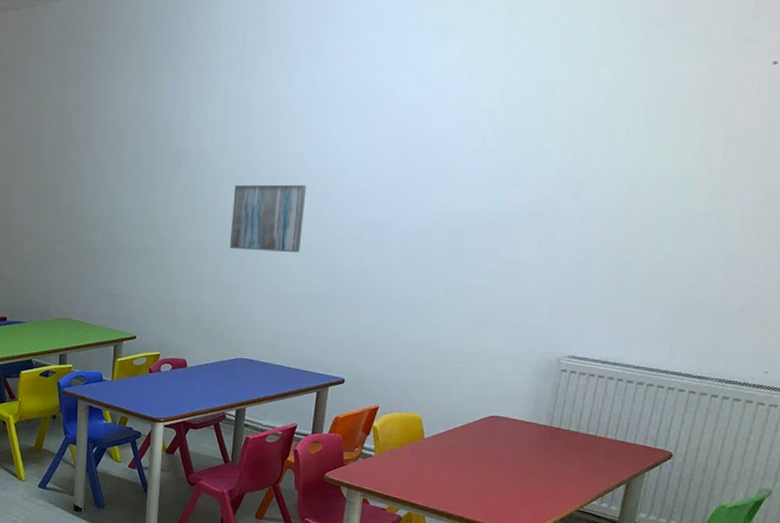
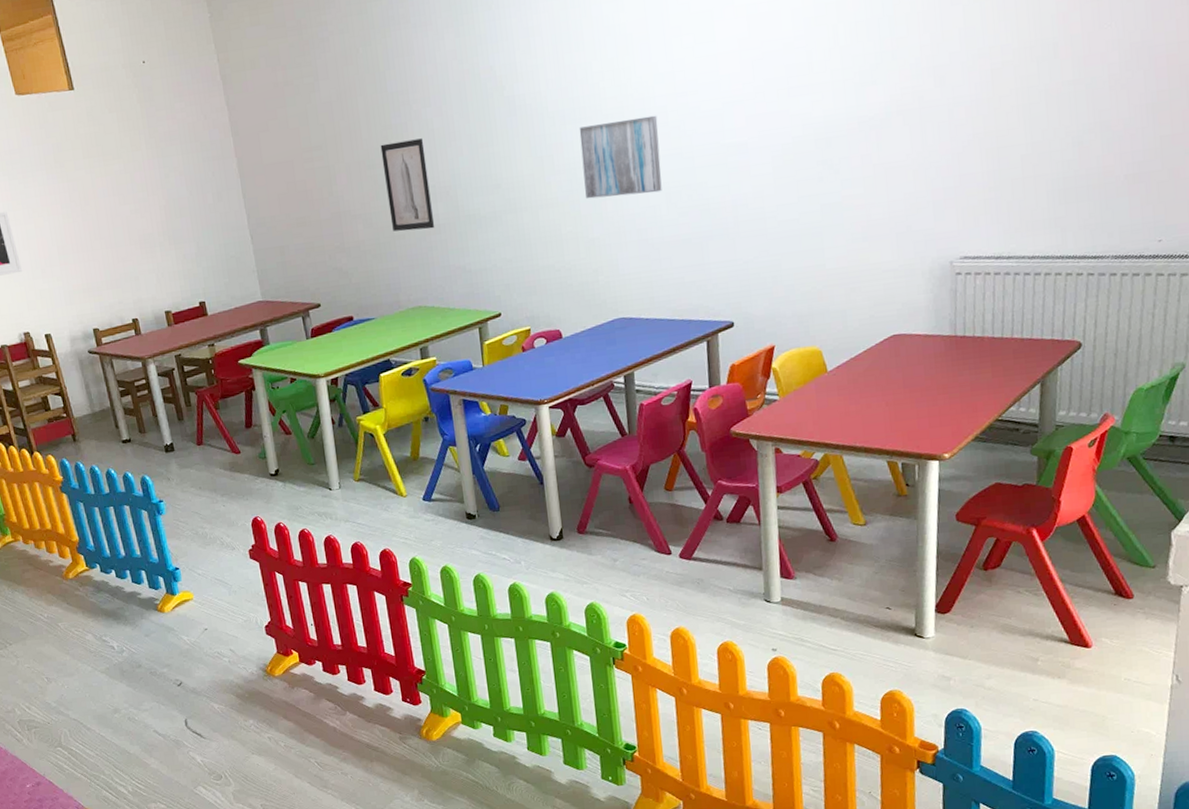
wall art: none [54,173,95,253] -> present [380,138,435,232]

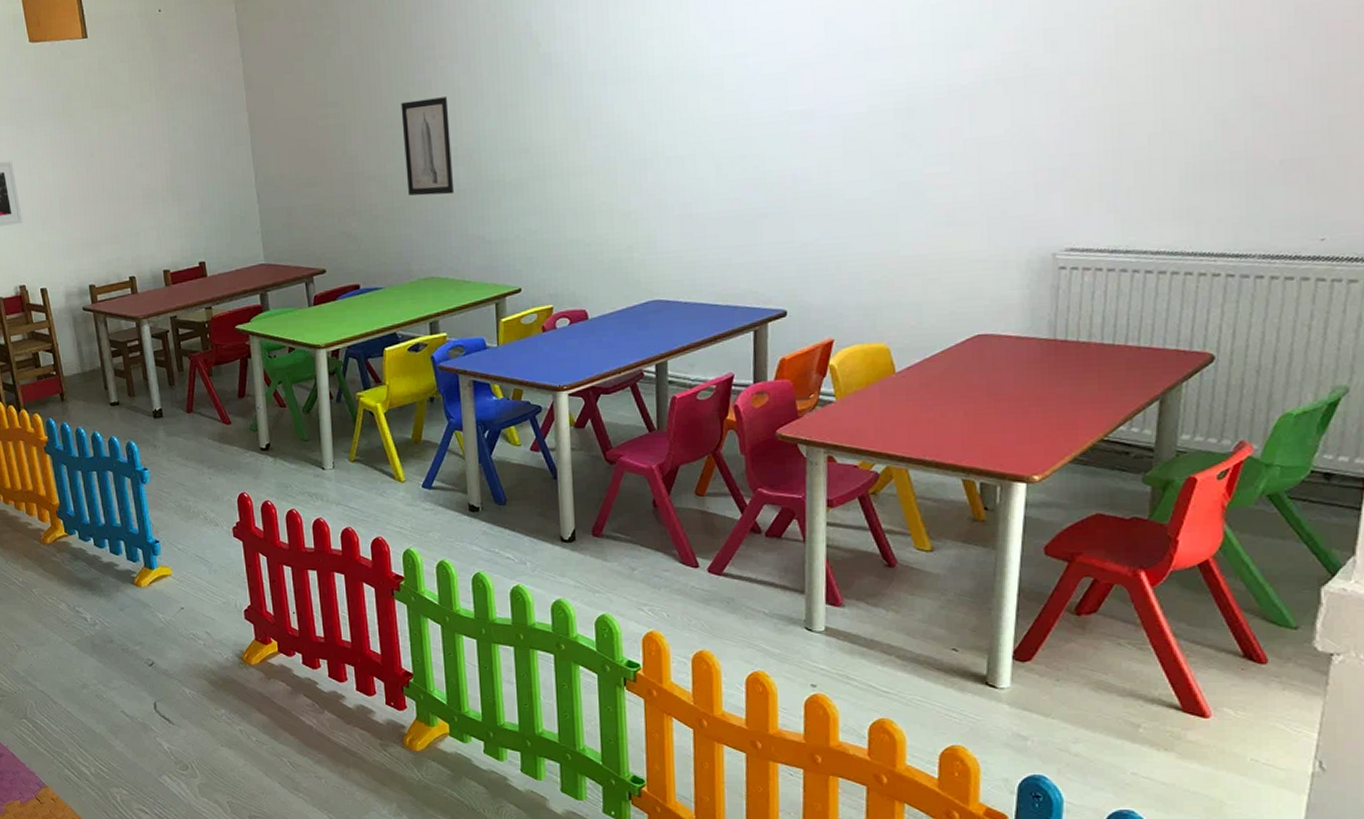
wall art: present [579,115,662,199] -> none [621,77,712,168]

